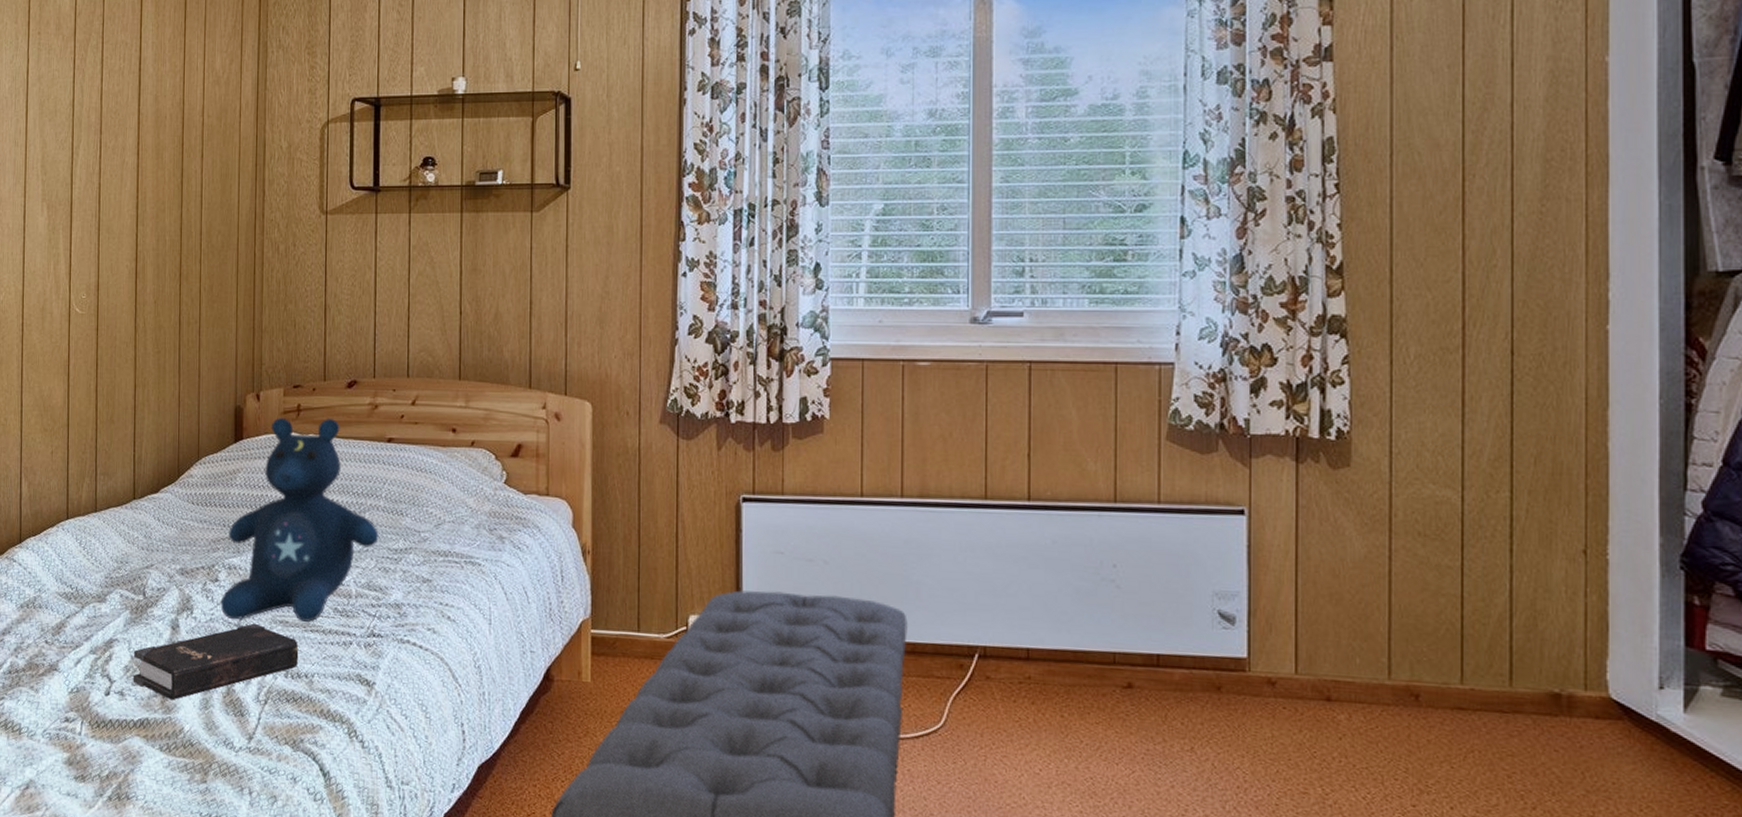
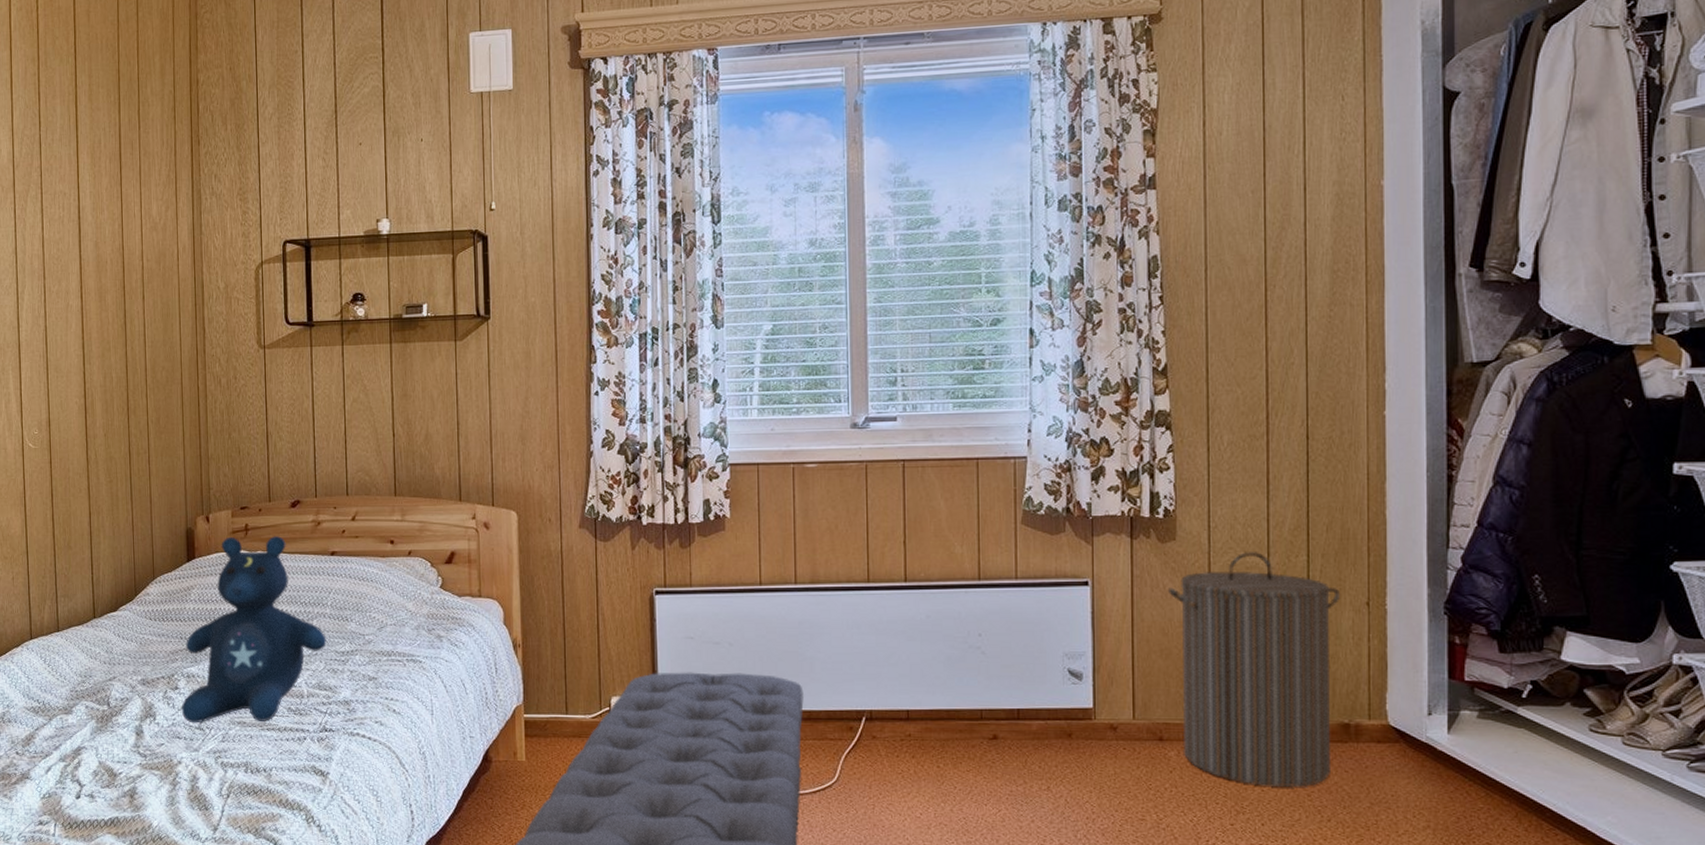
hardback book: present [133,623,299,701] -> none [101,725,257,800]
laundry hamper: none [1339,484,1552,766] -> present [1167,552,1341,787]

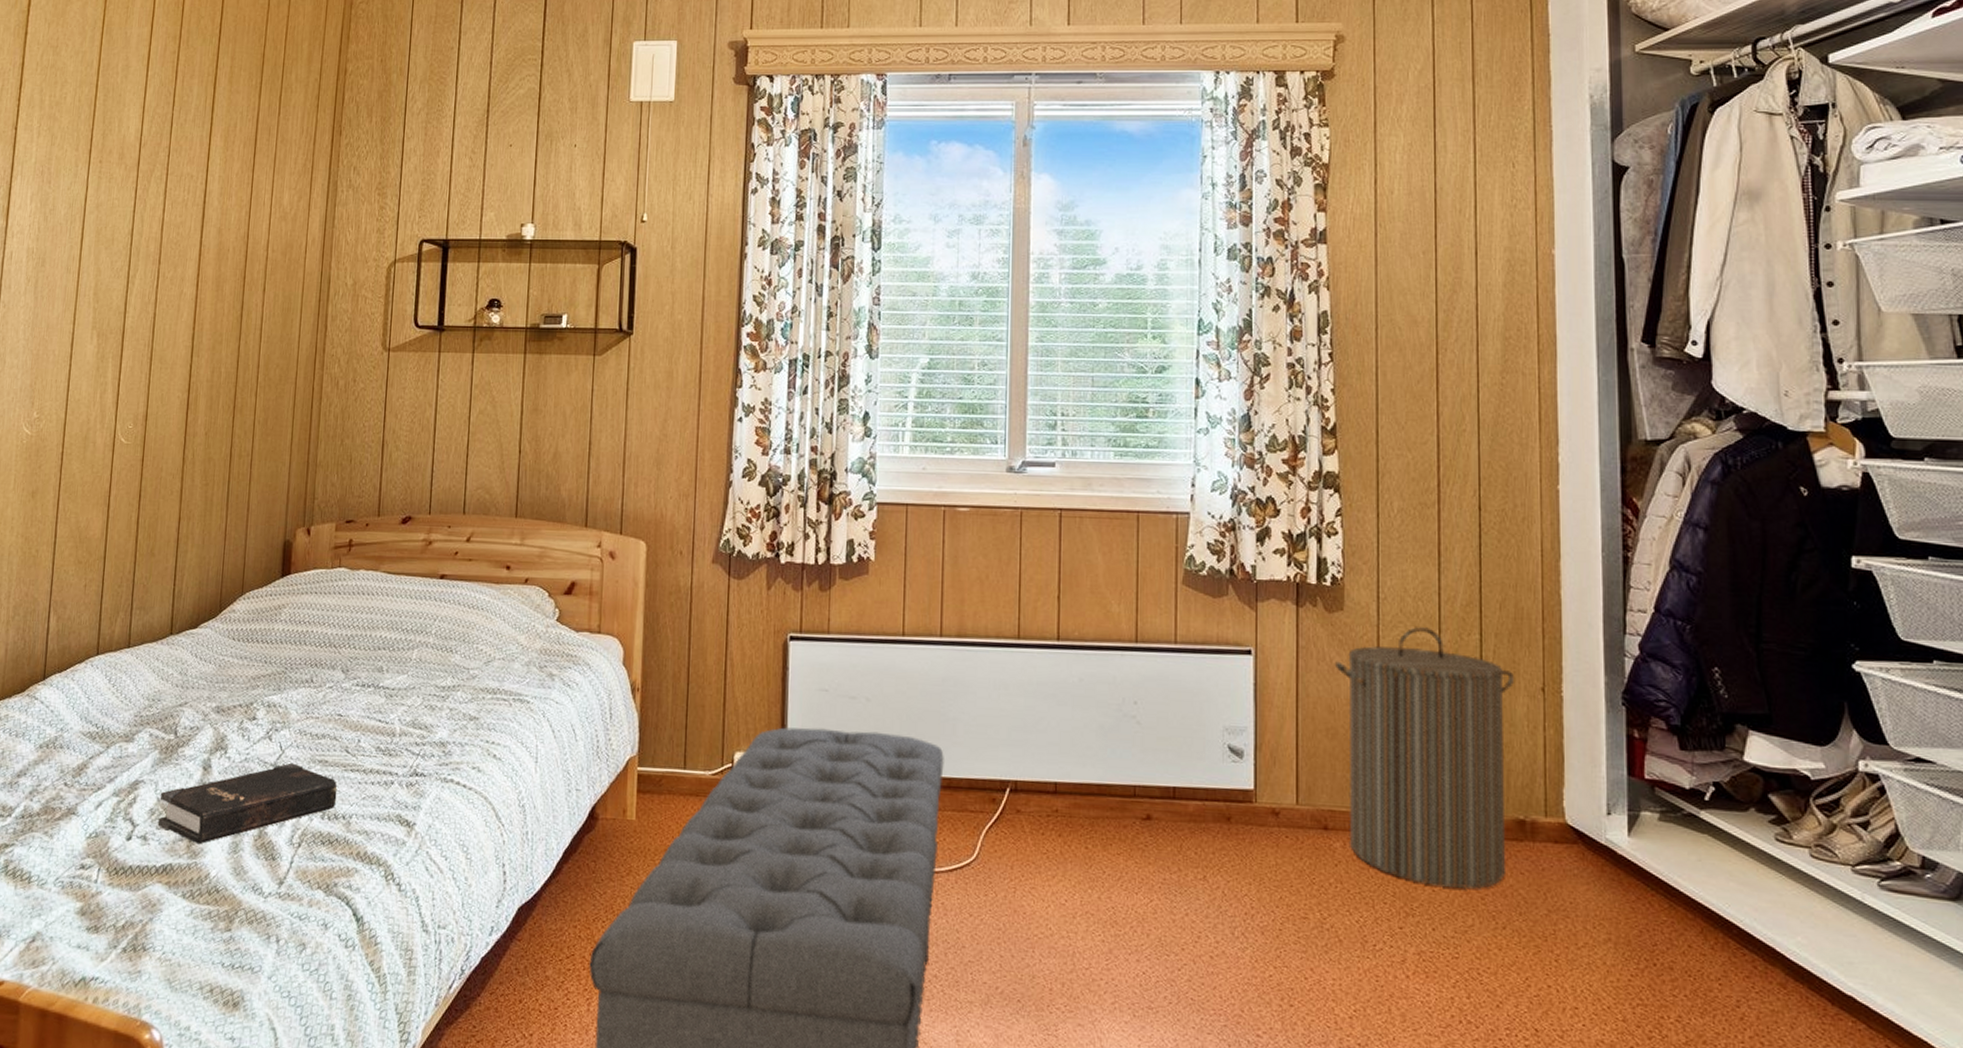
hardback book: none [101,725,257,800] -> present [157,762,338,845]
stuffed bear: present [181,535,327,723] -> none [257,552,427,761]

